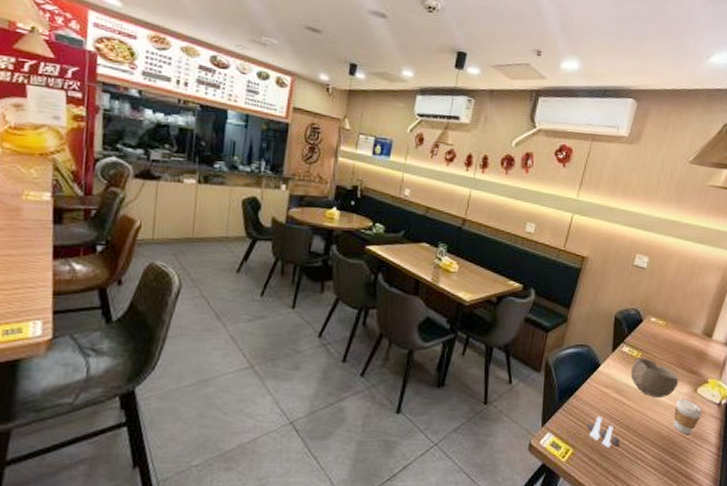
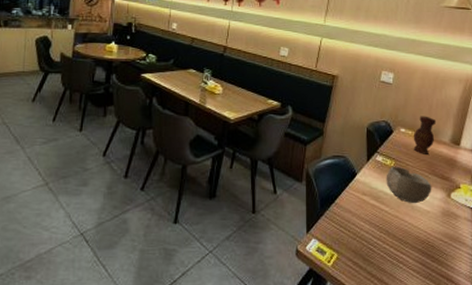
salt and pepper shaker set: present [586,416,620,447] -> none [348,222,382,252]
vase: none [662,304,690,346] -> present [413,116,437,154]
coffee cup: present [673,399,702,435] -> none [430,204,457,239]

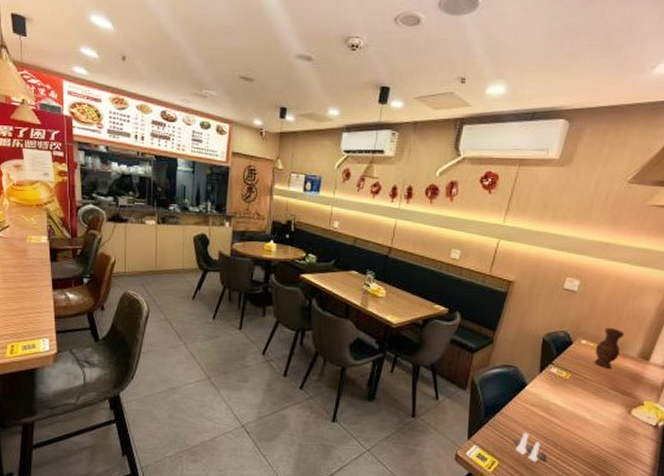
salt and pepper shaker set: none [348,222,382,252] -> present [512,432,547,462]
bowl: present [386,166,432,204] -> none [558,378,611,418]

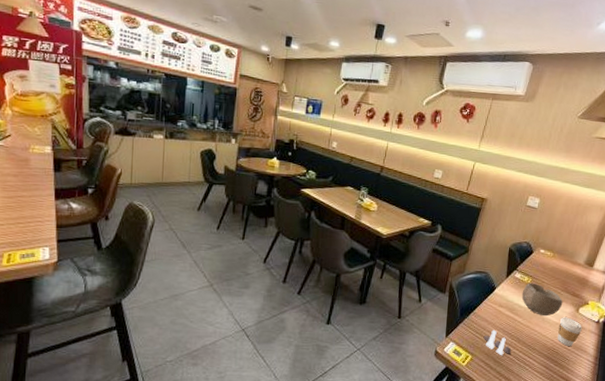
bowl: none [558,378,611,418] -> present [521,282,563,317]
vase: present [594,327,625,368] -> none [550,239,575,274]
coffee cup: none [603,419,636,455] -> present [557,317,582,347]

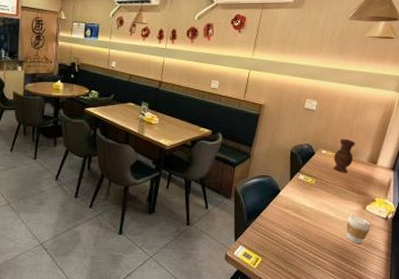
salt and pepper shaker set: present [483,329,512,355] -> none [272,231,301,256]
bowl: present [521,282,563,317] -> none [307,183,349,216]
vase: none [550,239,575,274] -> present [333,138,356,173]

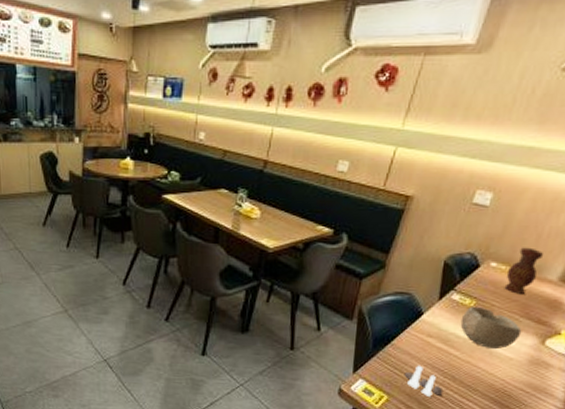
salt and pepper shaker set: none [272,231,301,256] -> present [404,365,444,397]
bowl: none [307,183,349,216] -> present [460,306,522,350]
coffee cup: present [346,215,371,245] -> none [510,351,549,389]

